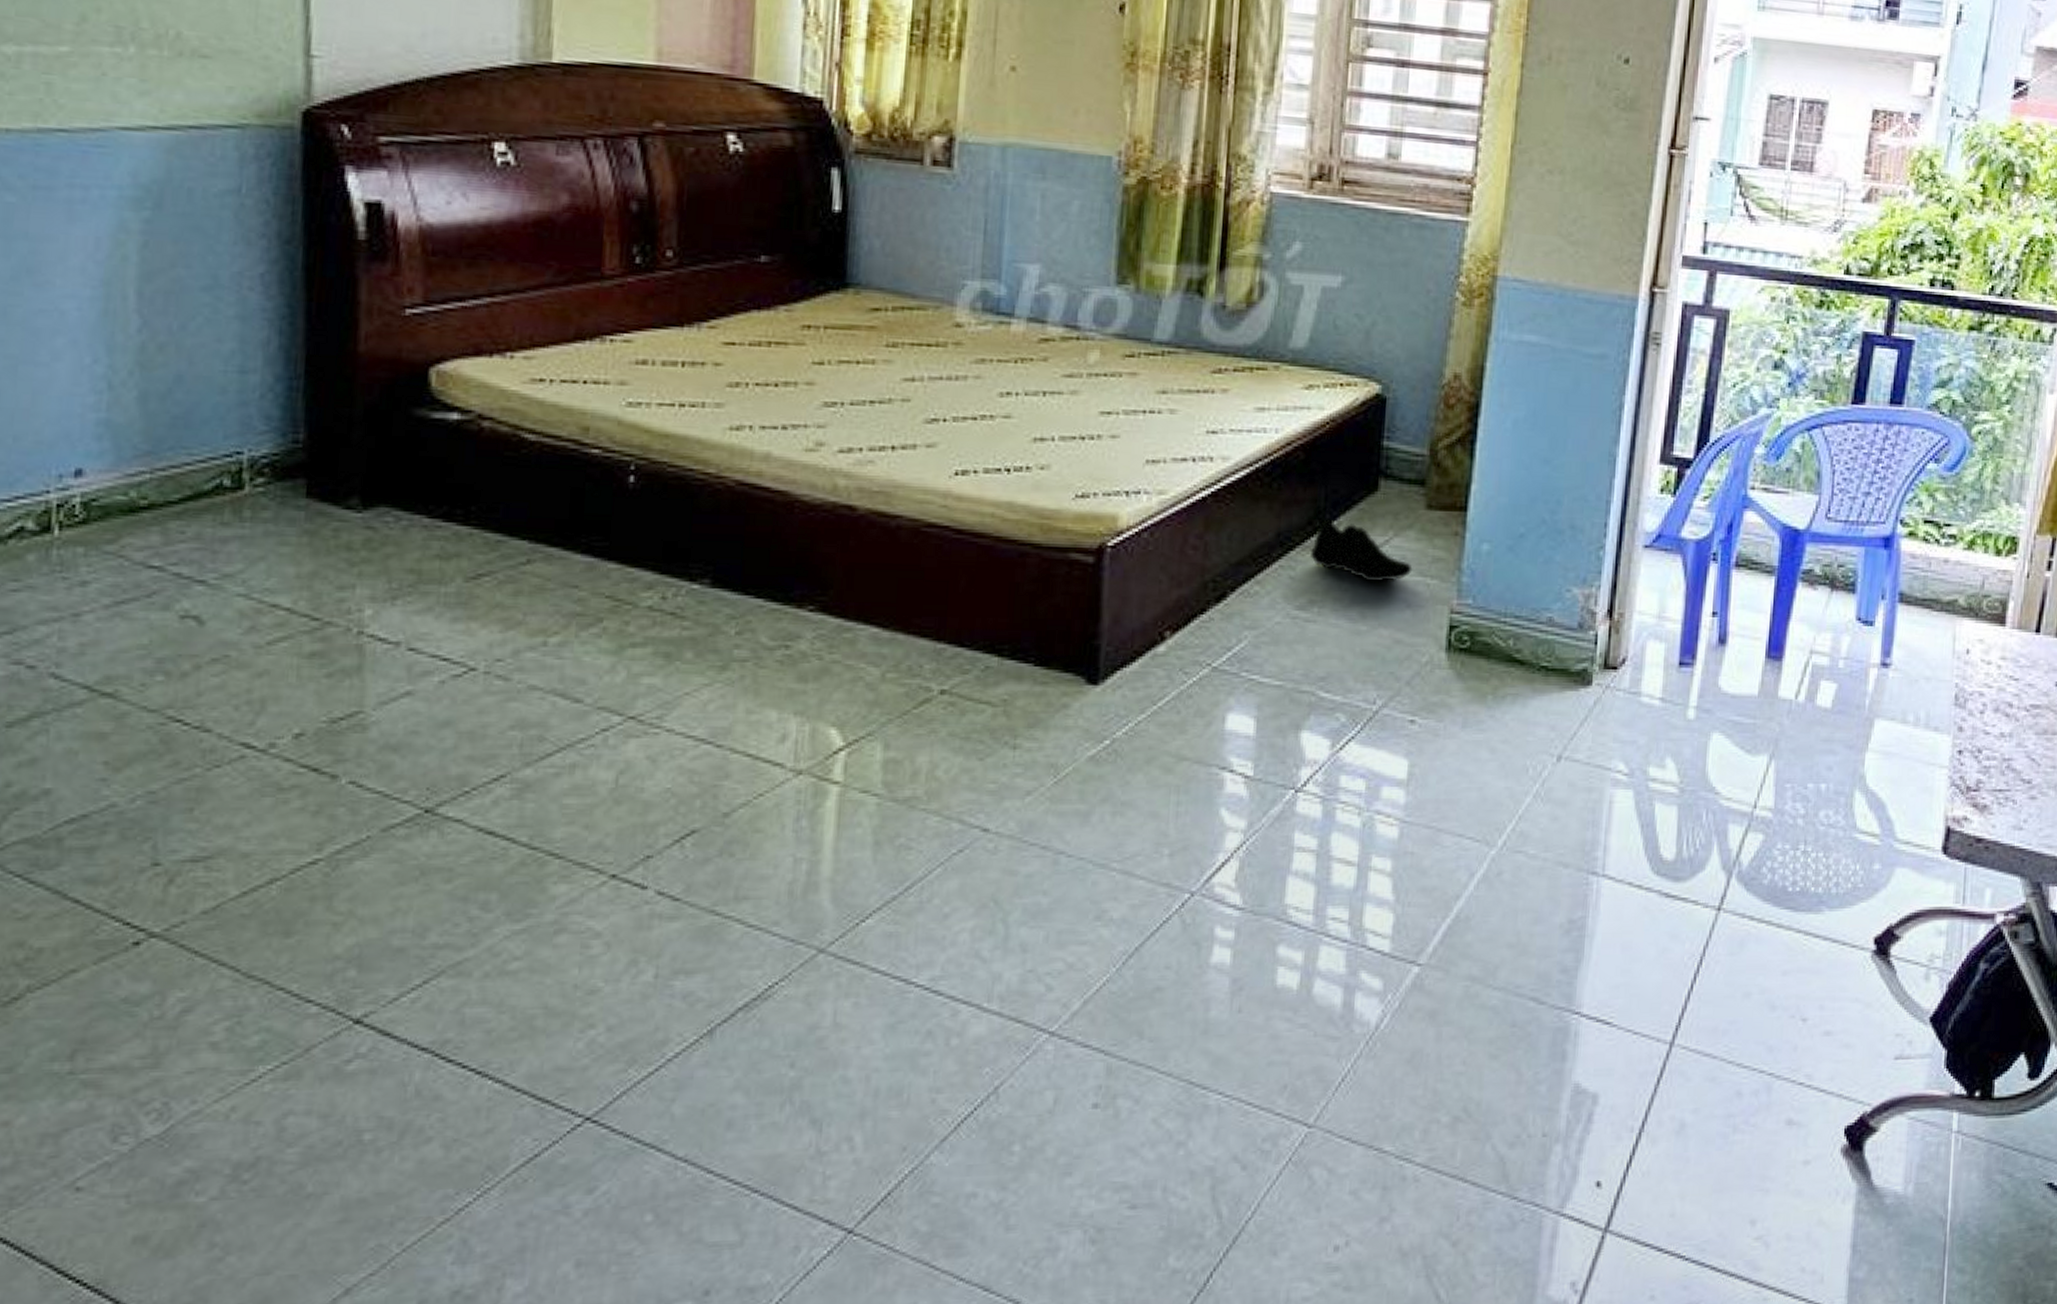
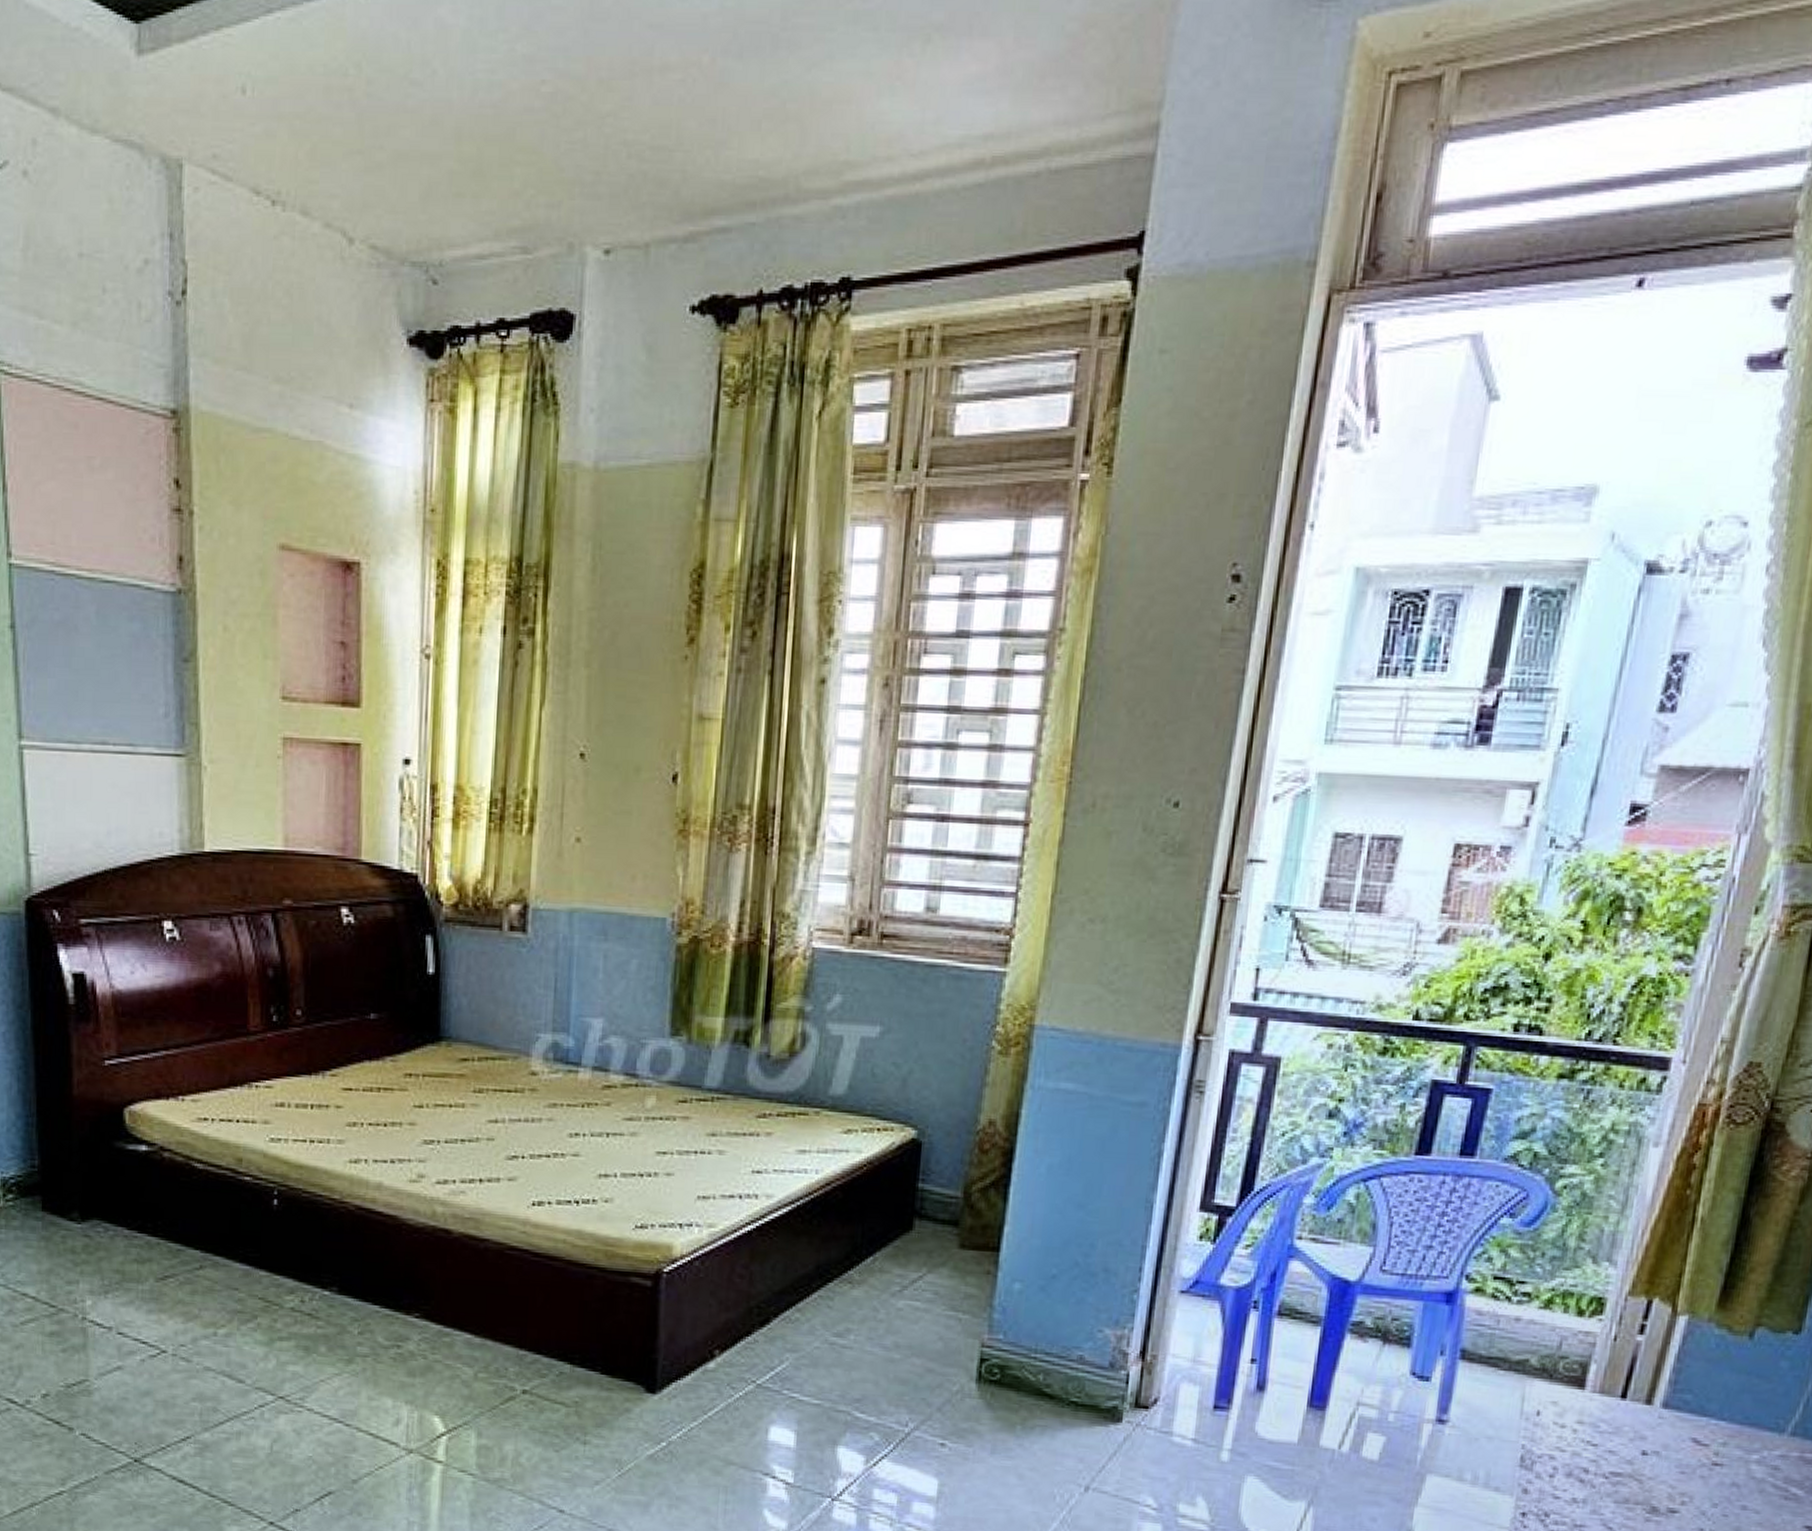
shoe: present [1309,517,1413,581] -> none [846,1252,945,1314]

